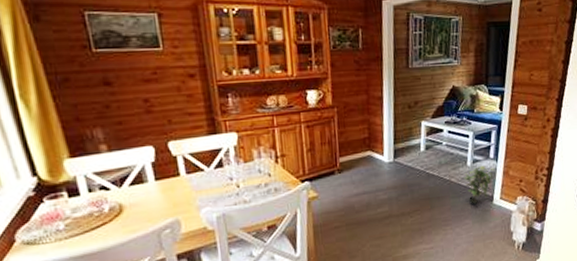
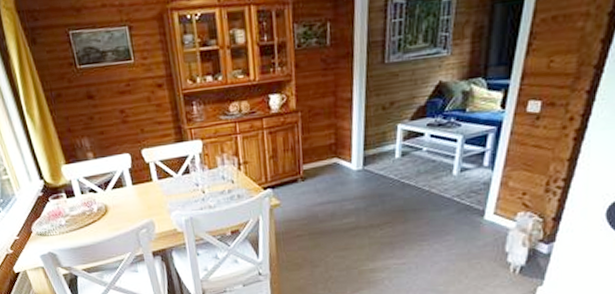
potted plant: present [464,165,496,205] -> none [448,174,490,220]

